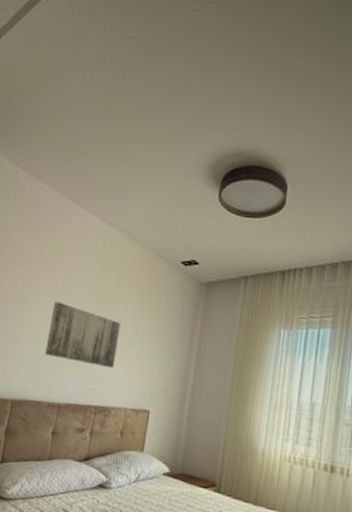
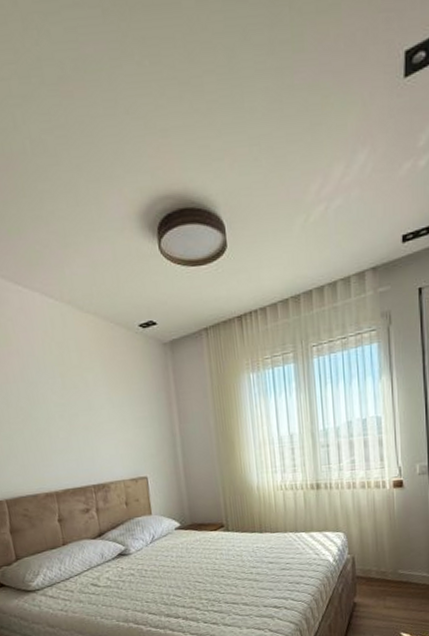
wall art: present [45,302,121,369] -> none [17,391,101,449]

